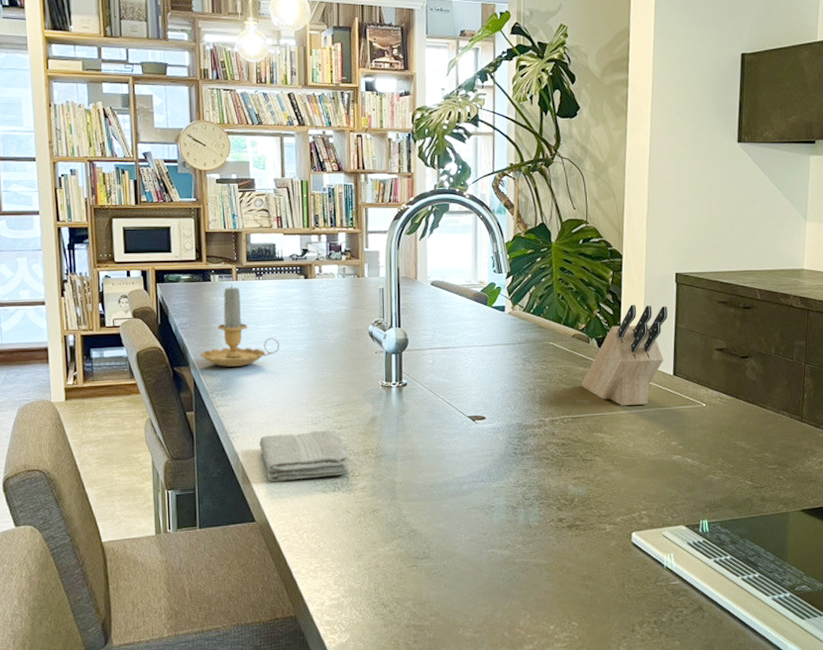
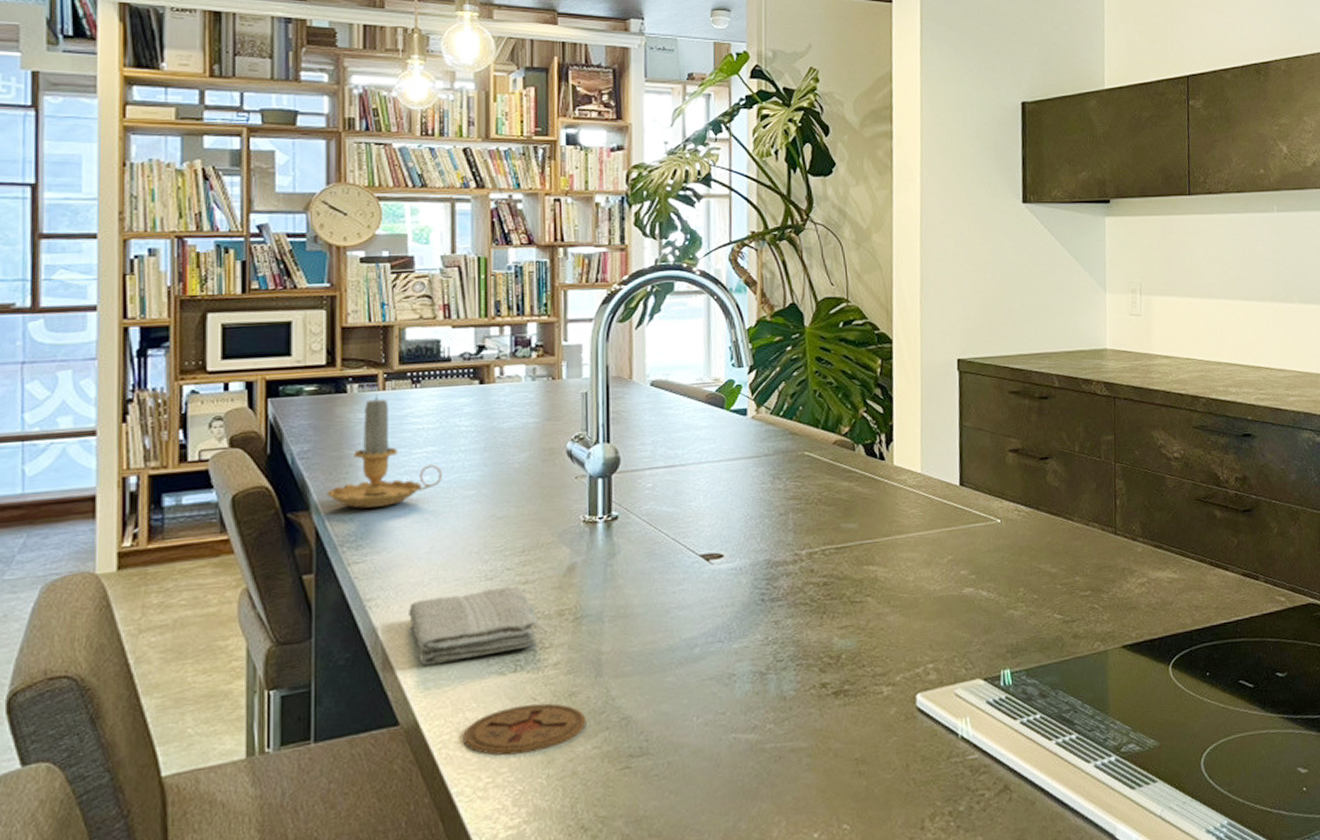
coaster: none [299,515,385,549] -> present [463,703,586,756]
knife block: present [582,304,668,406] -> none [847,399,950,528]

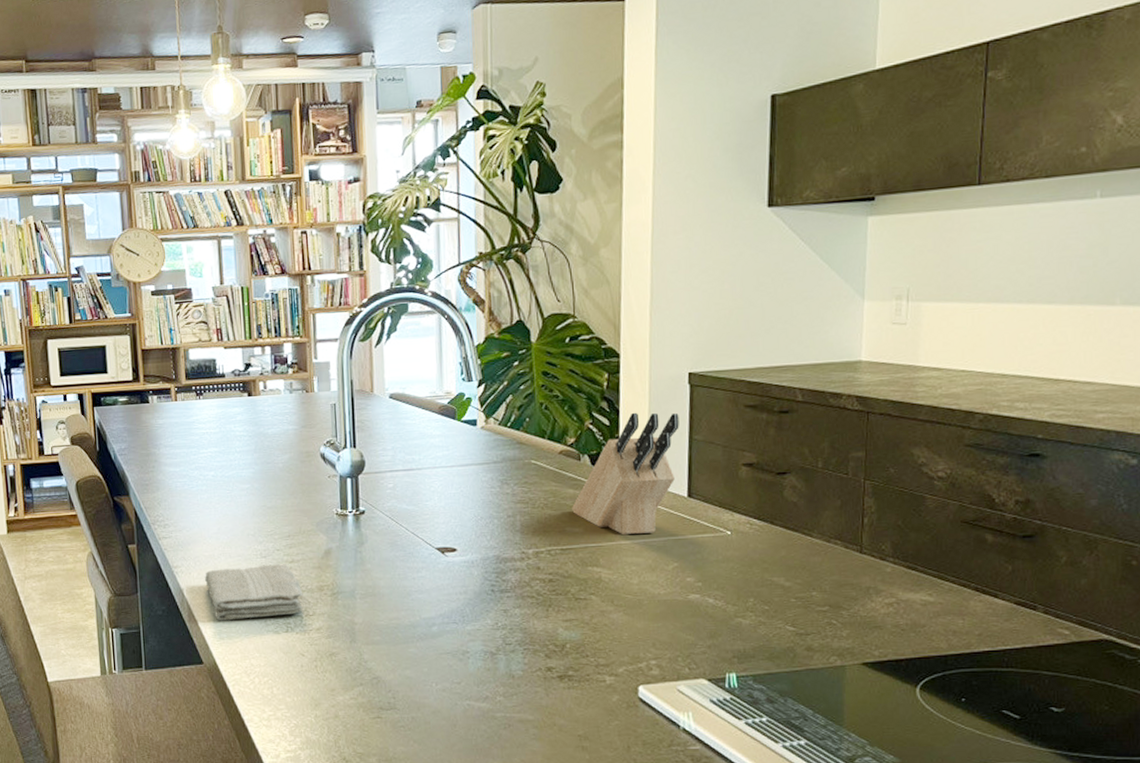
candle: present [327,394,442,509] -> none [140,404,223,496]
coaster: present [463,703,586,756] -> none [250,659,344,696]
knife block: none [847,399,950,528] -> present [572,412,679,534]

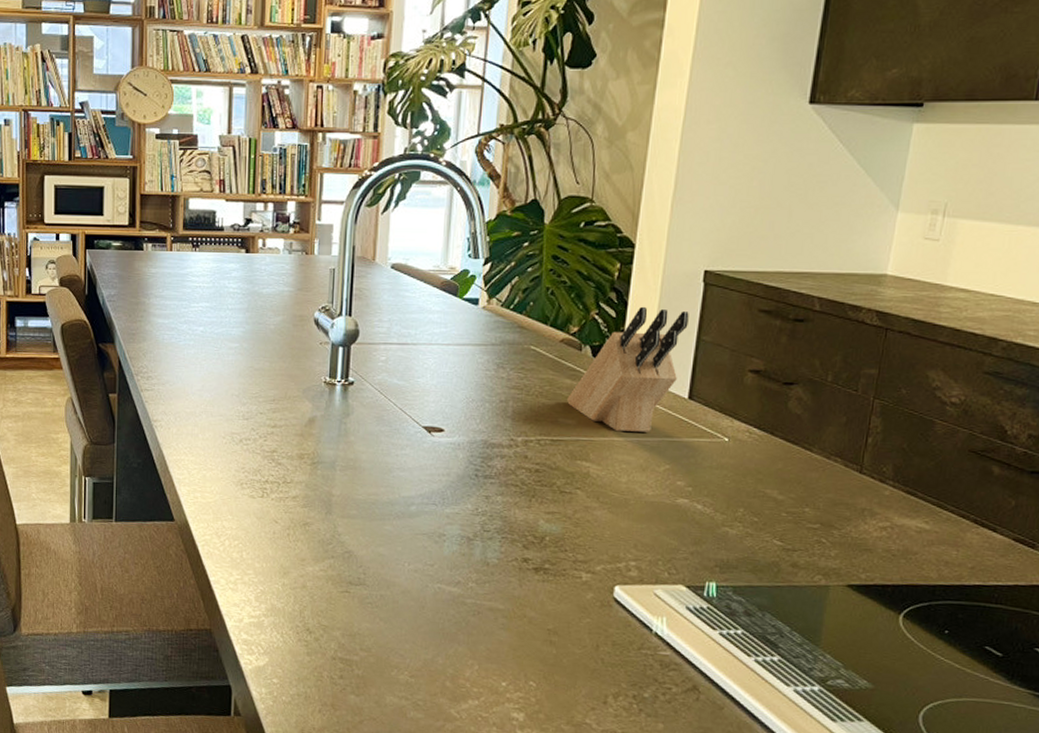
washcloth: present [205,564,303,621] -> none [184,426,283,480]

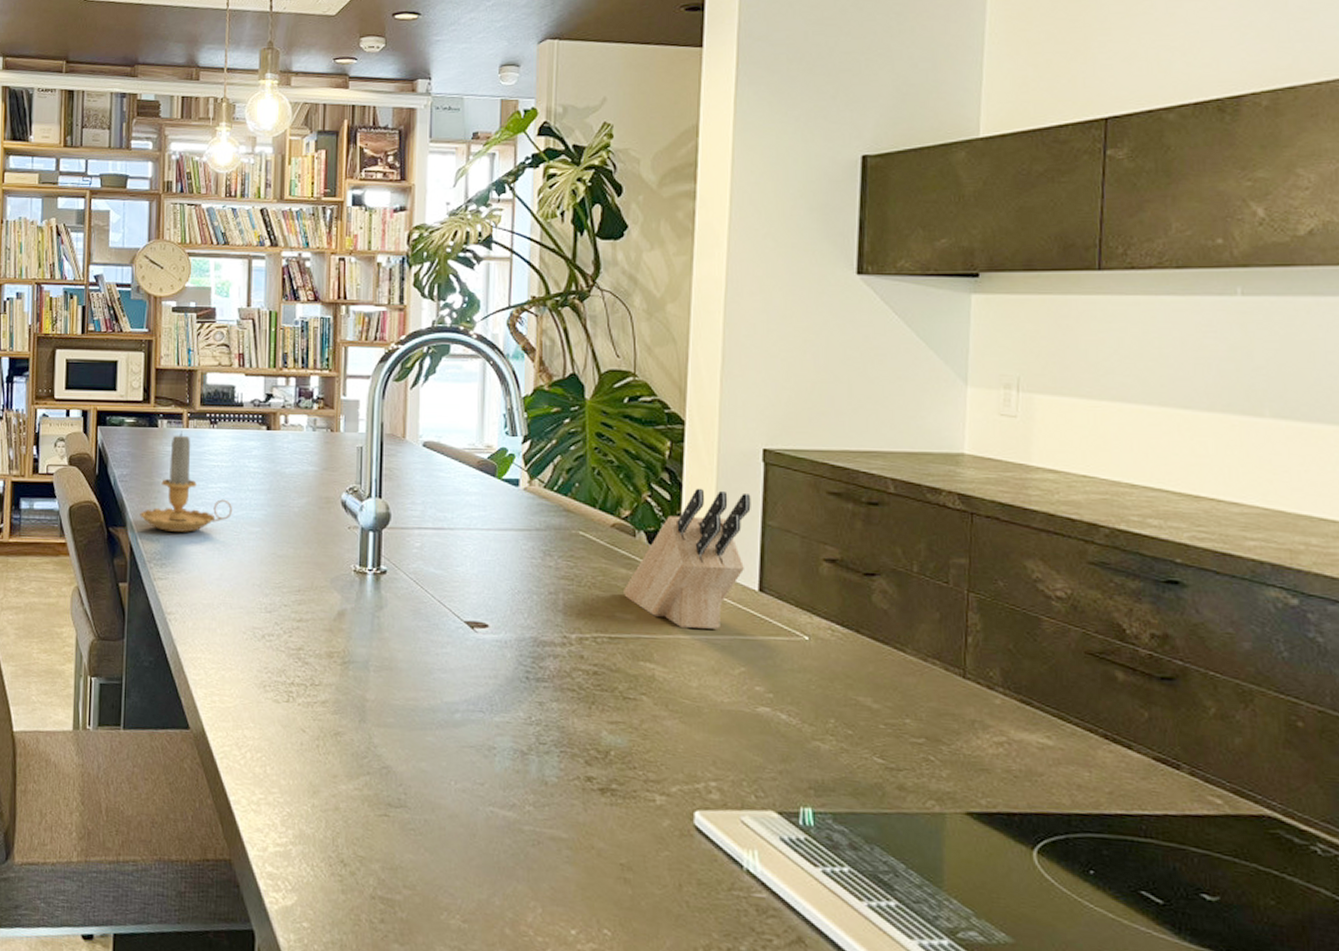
candle: none [127,254,213,348] -> present [140,431,232,532]

